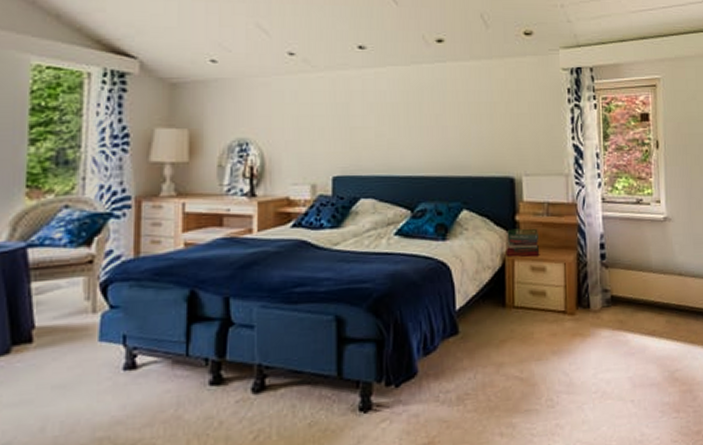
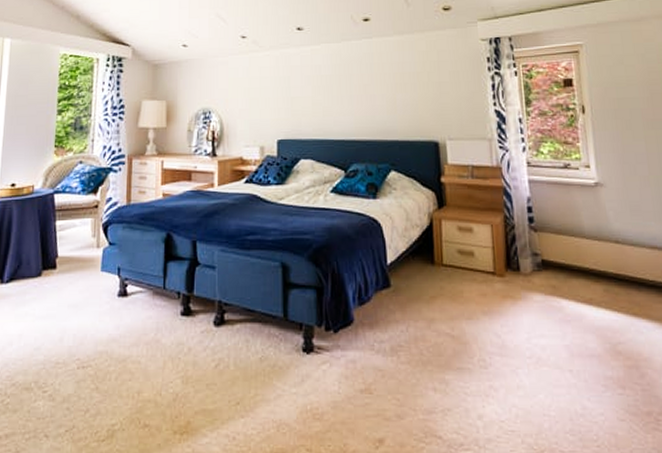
books: present [506,228,539,258] -> none [433,189,465,218]

